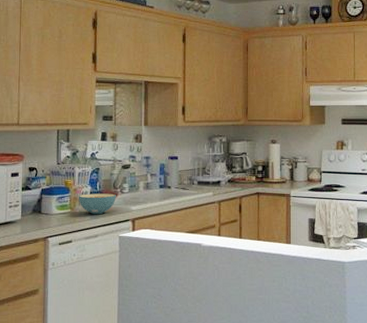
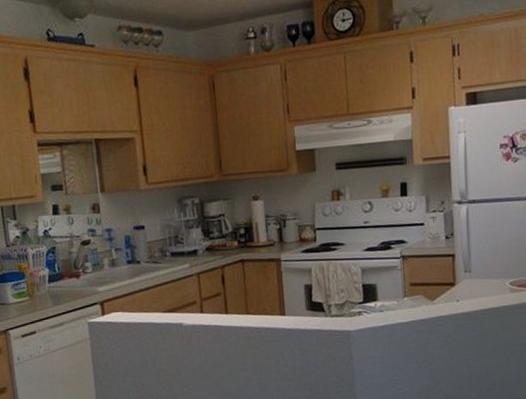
cereal bowl: present [78,193,116,215] -> none [35,275,79,301]

